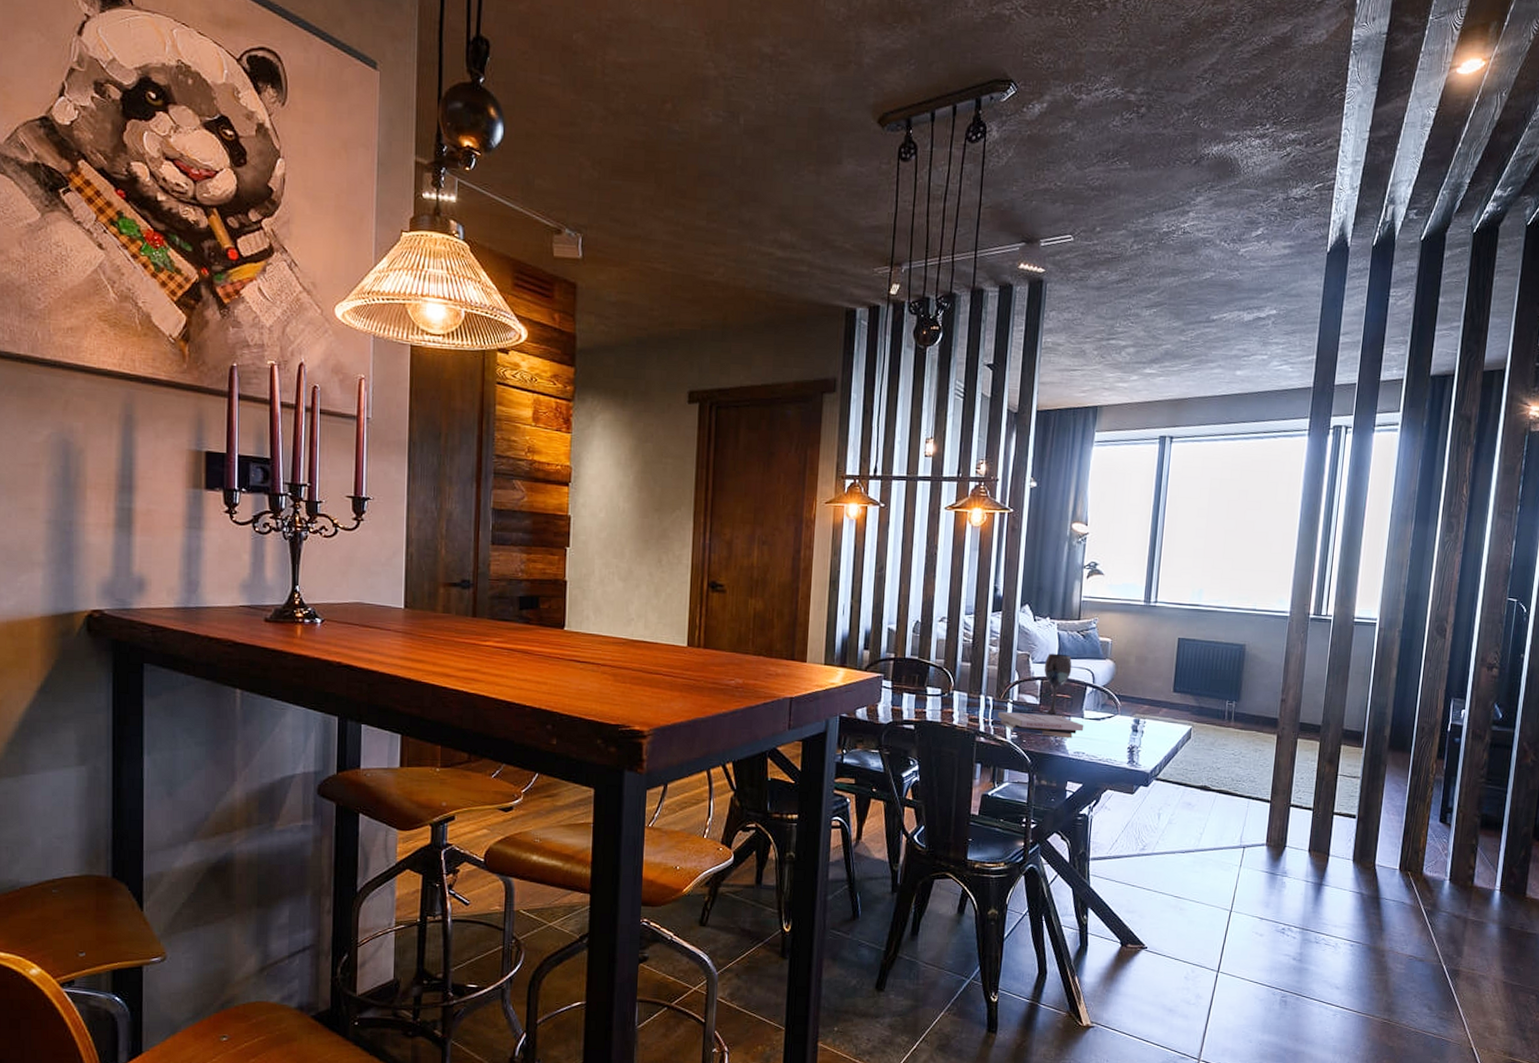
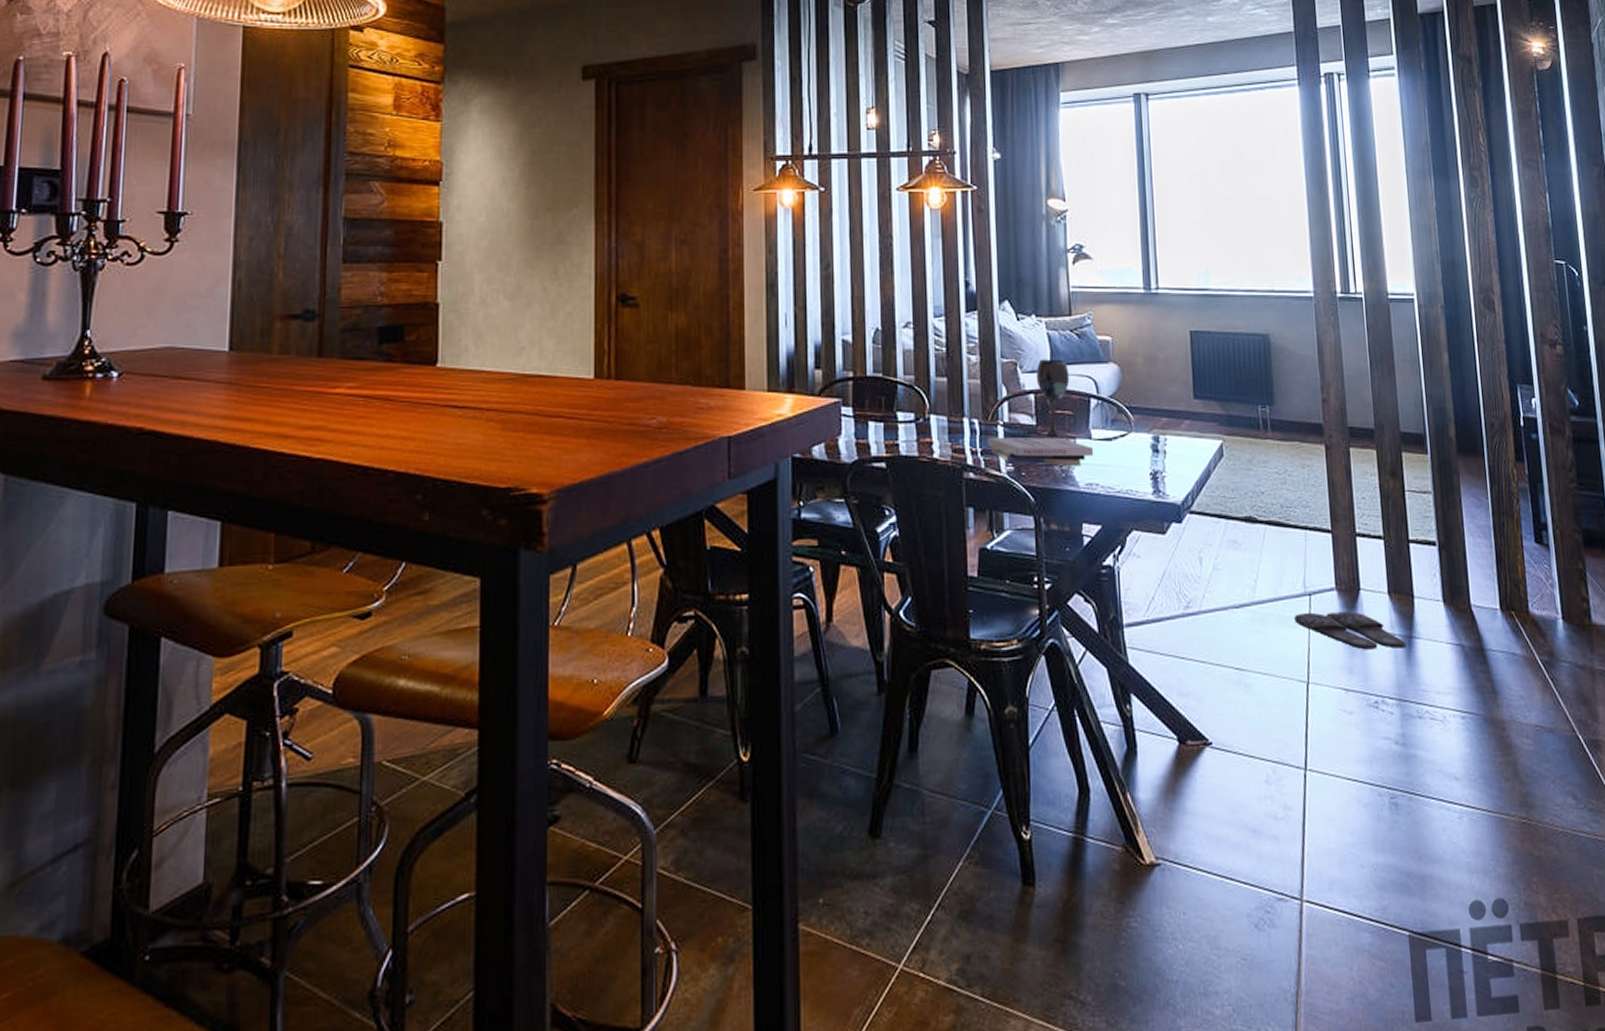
slippers: none [1228,860,1316,892] -> present [1295,610,1406,650]

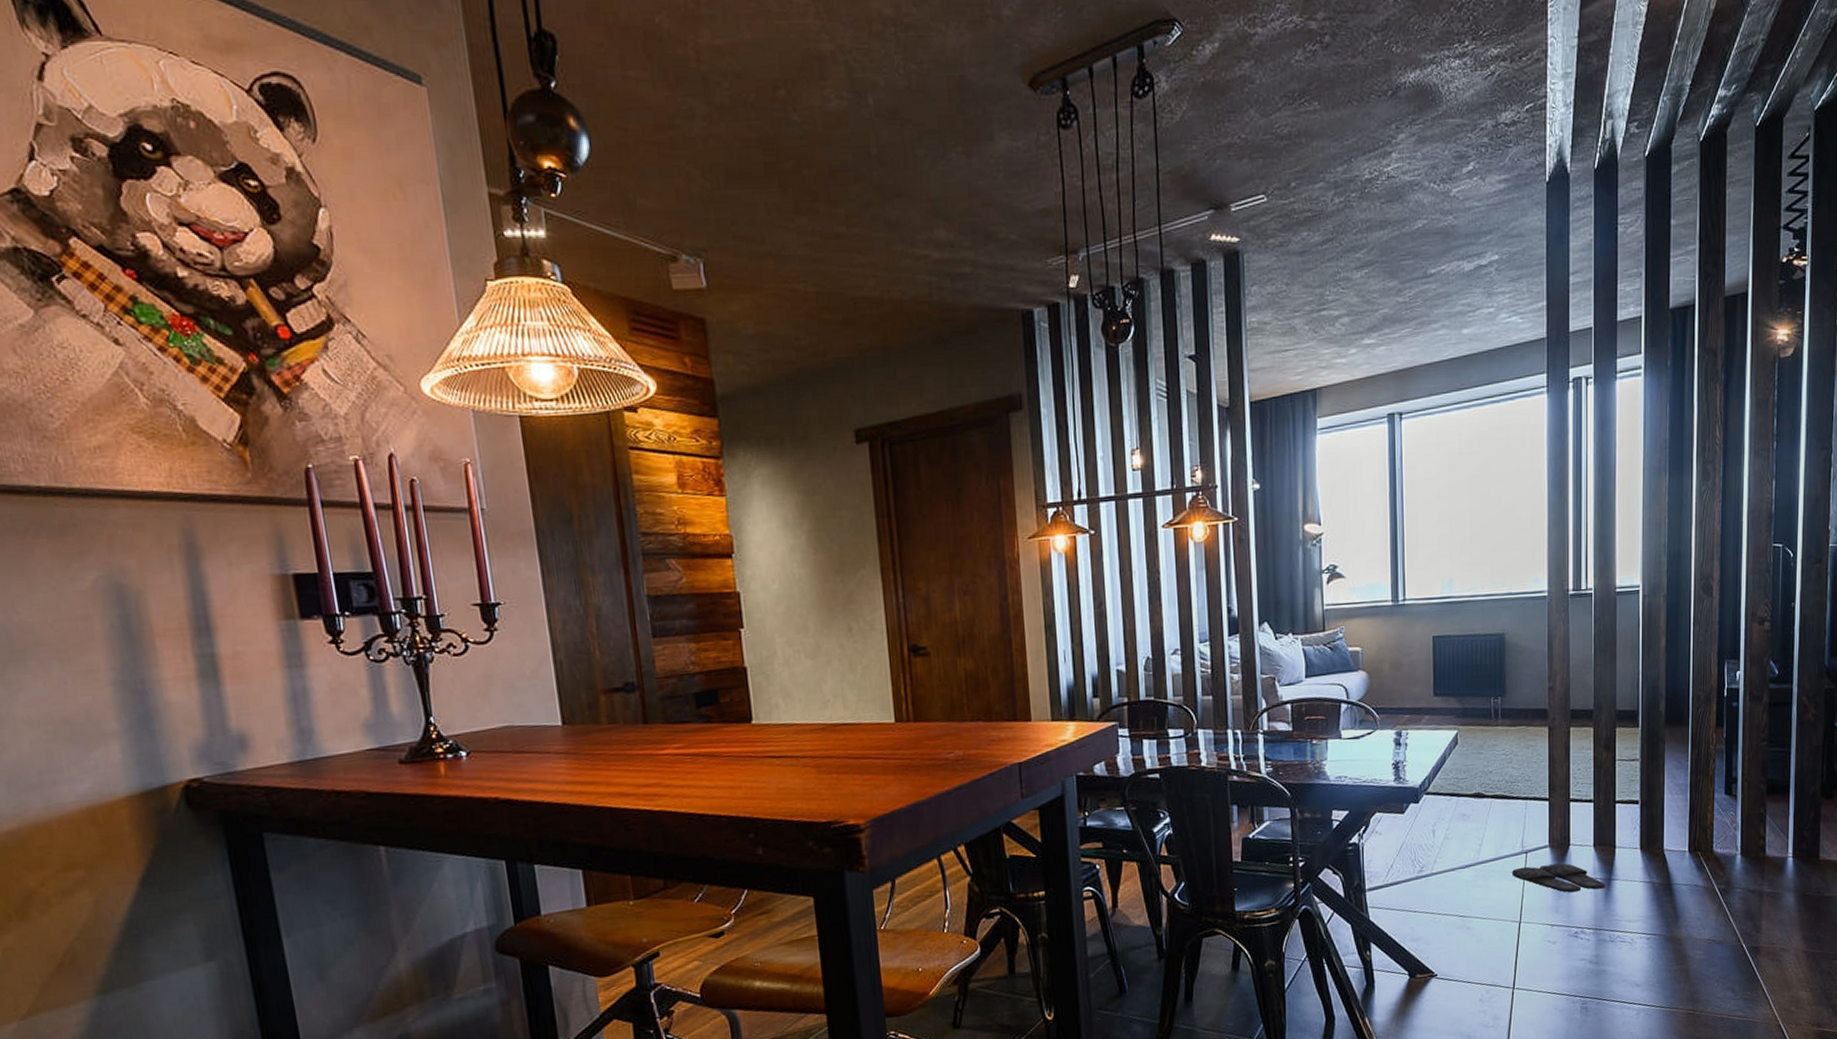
books: present [987,437,1094,467] -> none [1249,740,1343,765]
wine glass: present [1035,359,1070,440] -> none [1292,671,1323,742]

